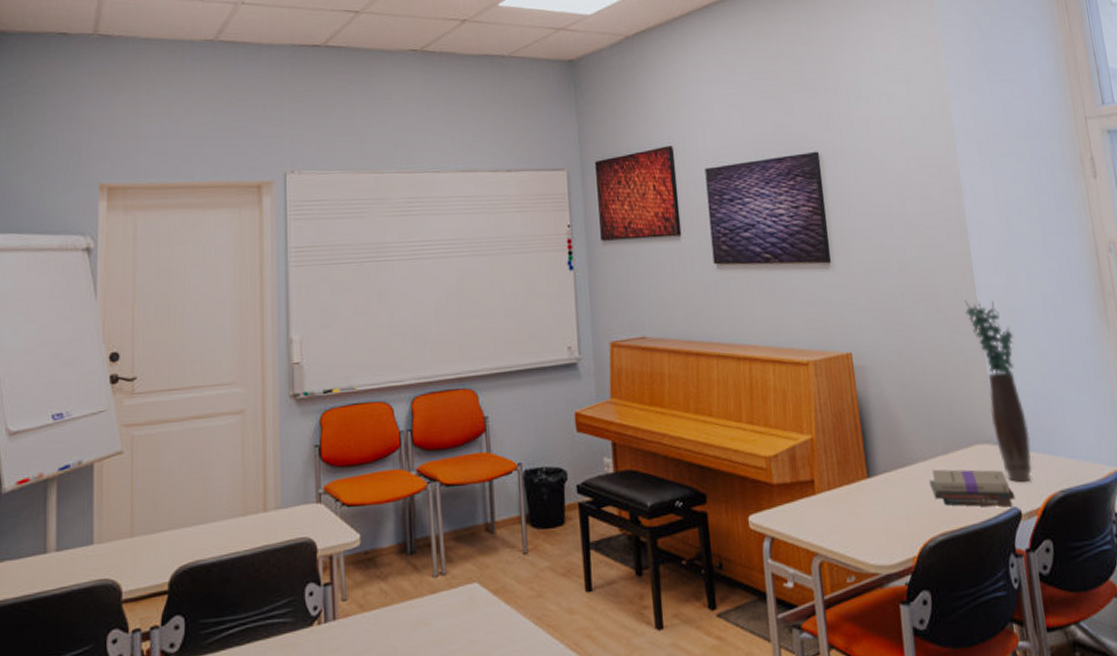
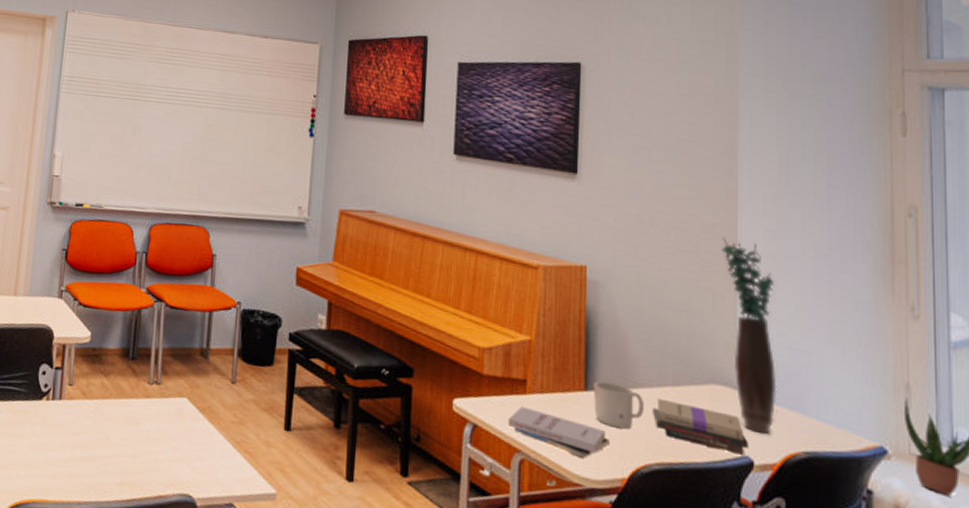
books: none [802,507,897,546] -> present [507,406,610,458]
mug: none [874,463,923,509] -> present [592,381,645,429]

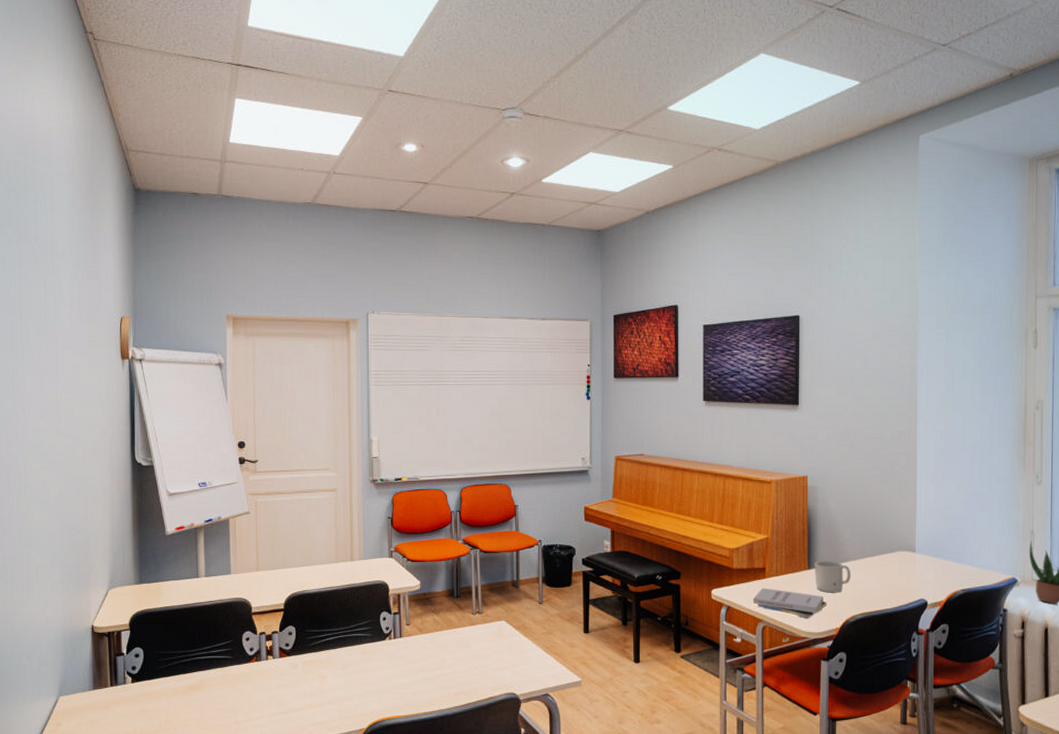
books: present [651,398,749,455] -> none [856,567,924,598]
vase: present [722,237,777,435] -> none [905,441,944,582]

